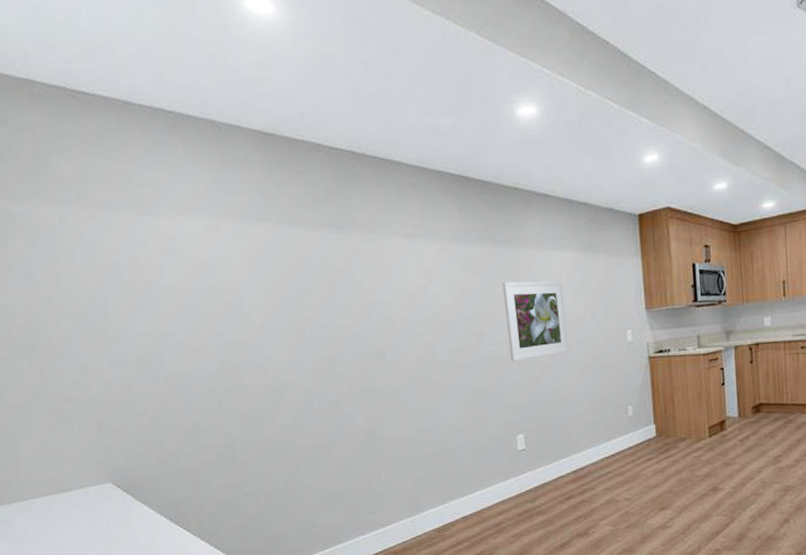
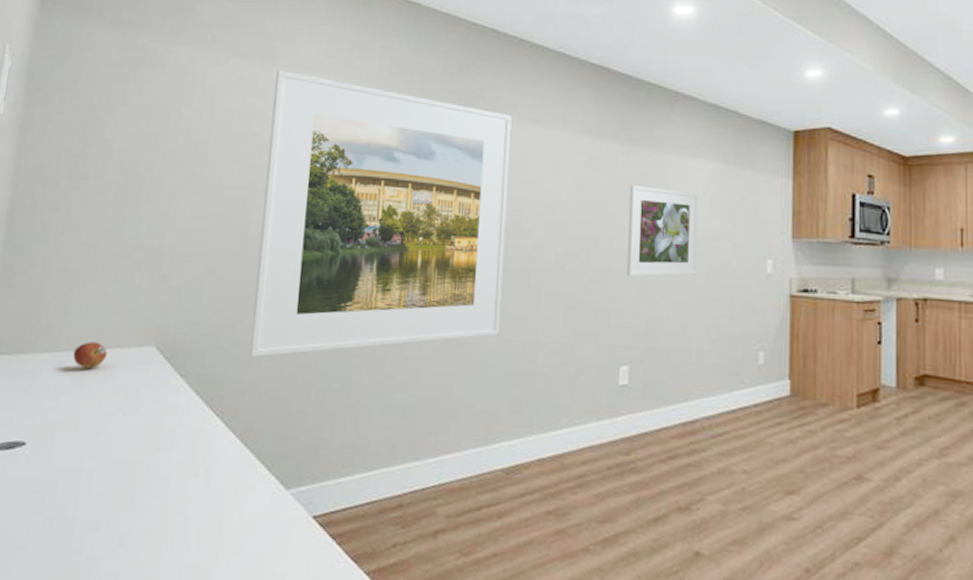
fruit: none [38,487,70,510] -> present [73,342,107,368]
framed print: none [151,217,411,478] -> present [250,70,512,358]

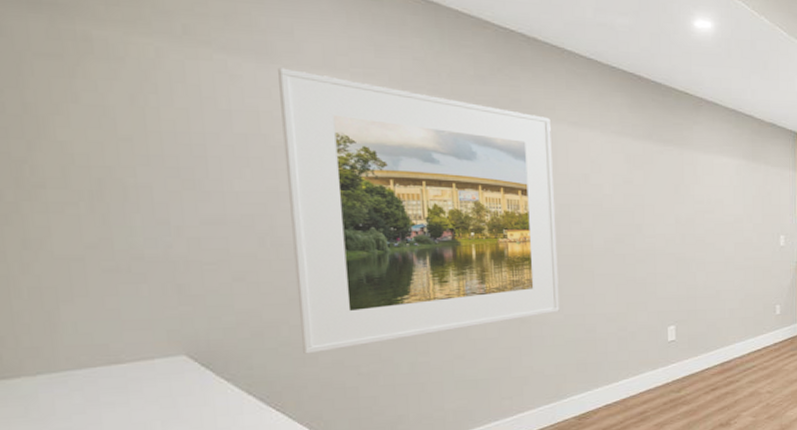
fruit: present [73,342,107,368] -> none [78,358,125,385]
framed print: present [627,185,699,277] -> none [665,180,726,255]

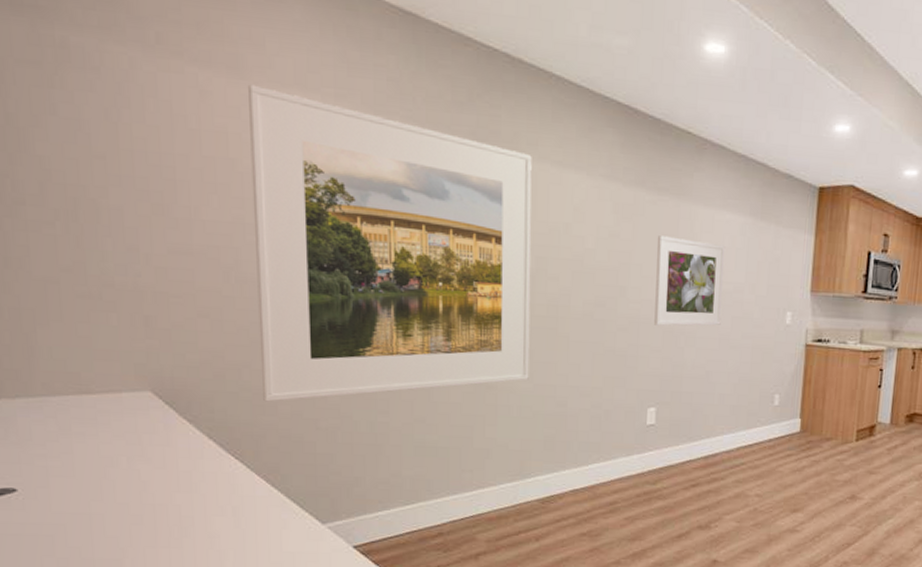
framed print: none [665,180,726,255] -> present [654,236,726,326]

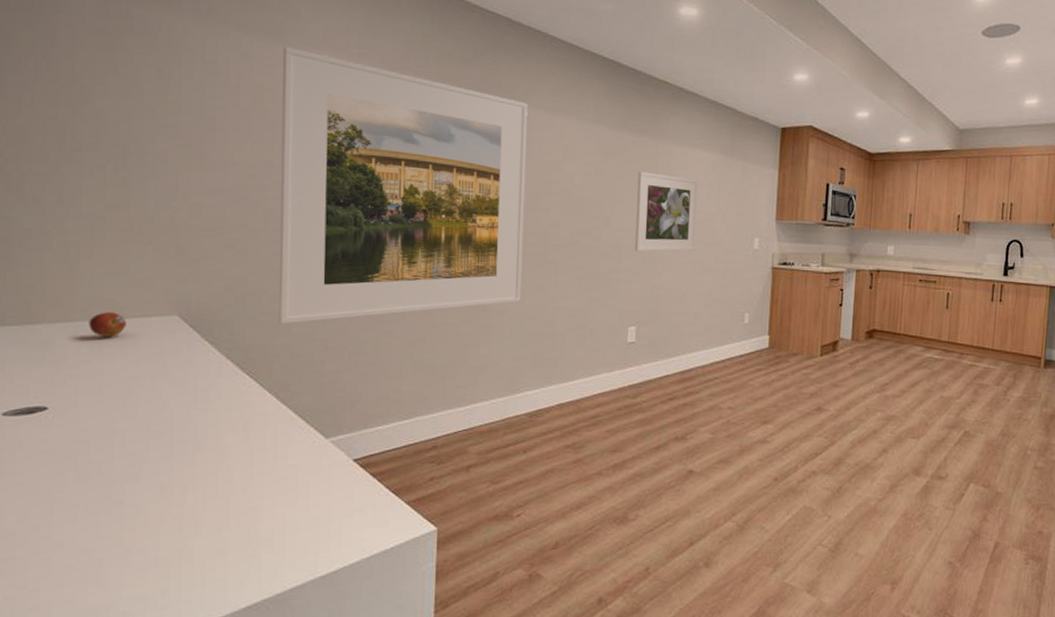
fruit: none [52,386,95,414] -> present [89,312,126,337]

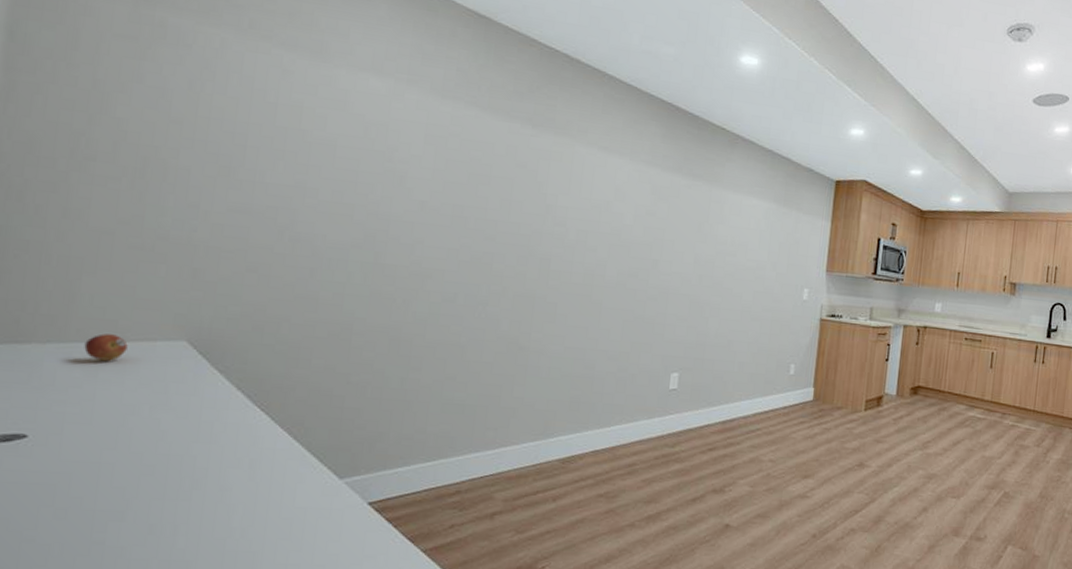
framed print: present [278,46,528,324] -> none [298,67,581,356]
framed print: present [635,172,699,252] -> none [682,216,751,299]

